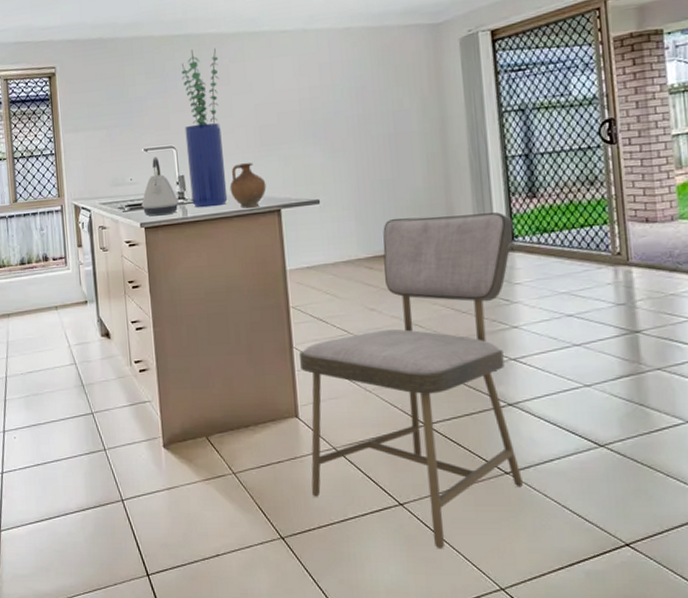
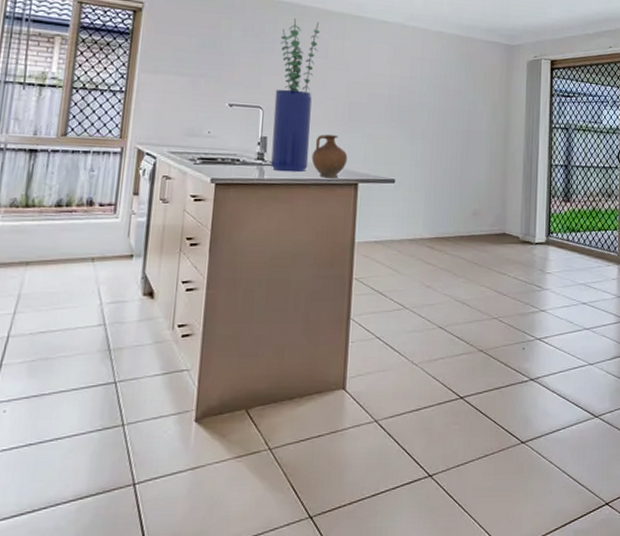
kettle: present [141,156,179,217] -> none [216,113,257,174]
dining chair: present [299,212,524,550] -> none [347,205,550,519]

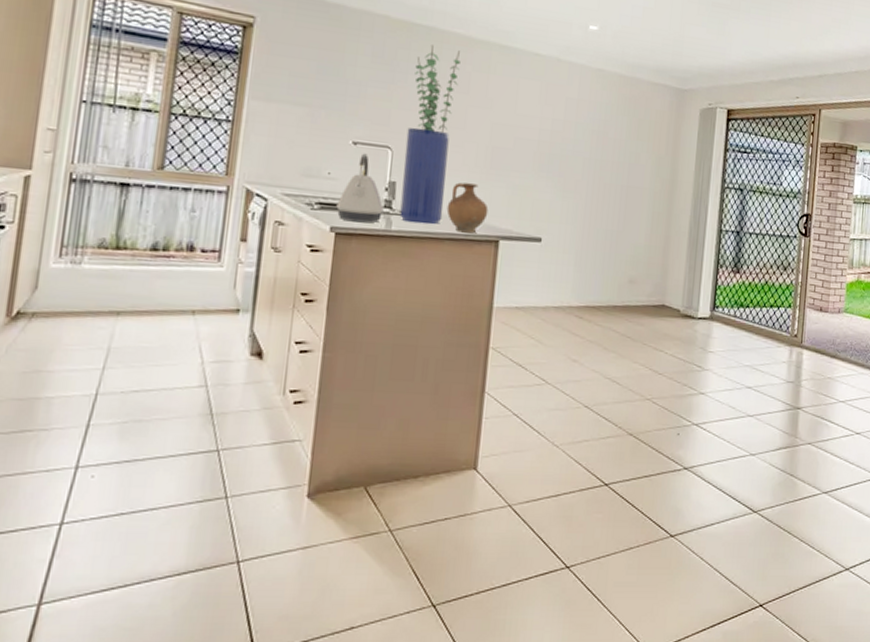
kettle: none [216,113,257,174] -> present [336,153,384,223]

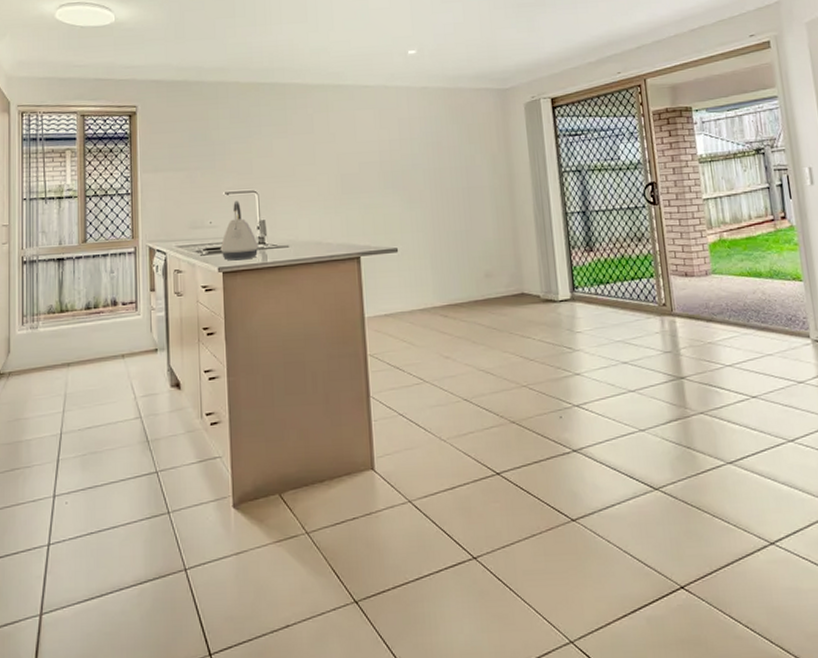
vase: present [399,45,460,224] -> none [266,98,308,253]
ceramic jug: present [446,182,489,233] -> none [310,210,347,255]

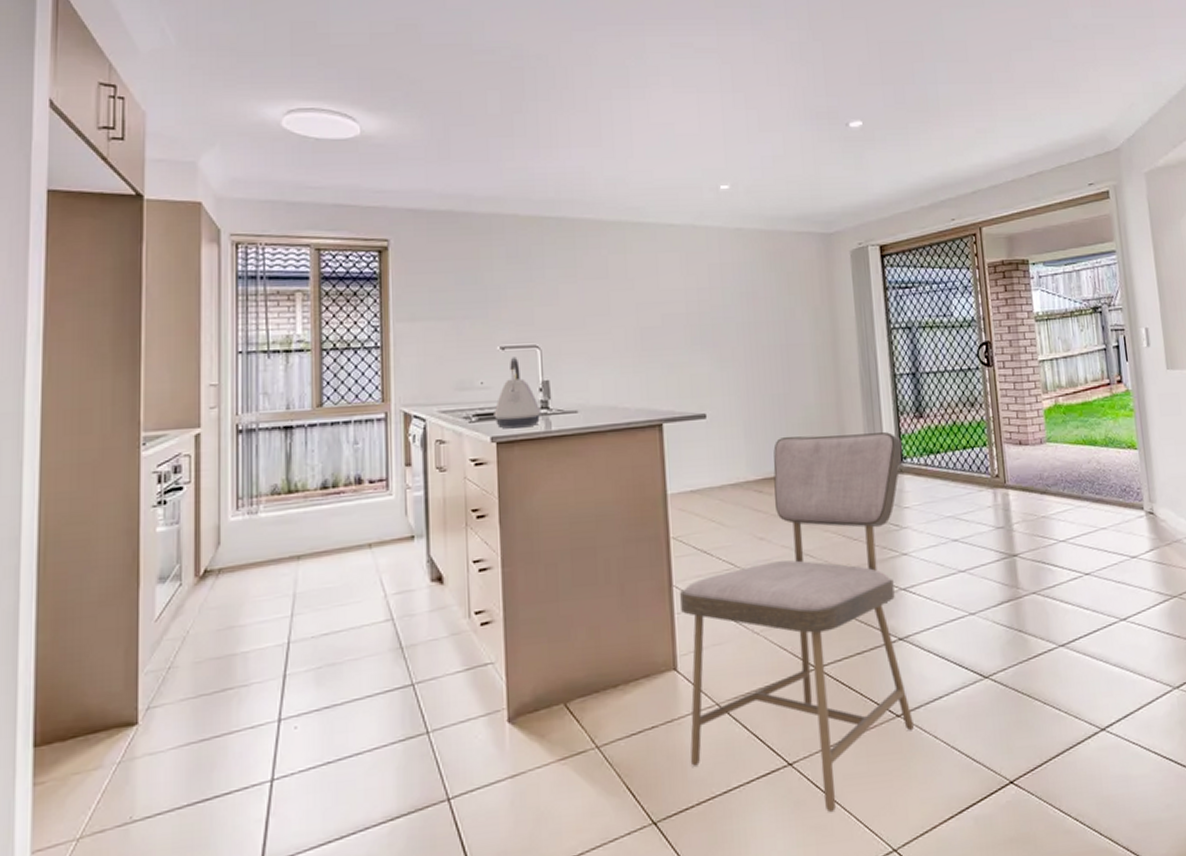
dining chair: none [376,264,589,604] -> present [679,432,915,813]

